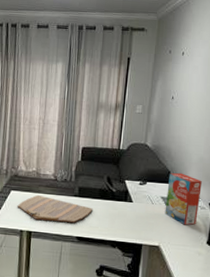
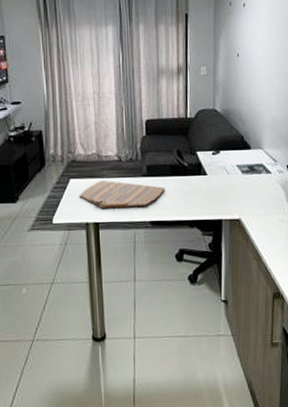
cereal box: present [165,172,202,225] -> none [242,136,278,193]

